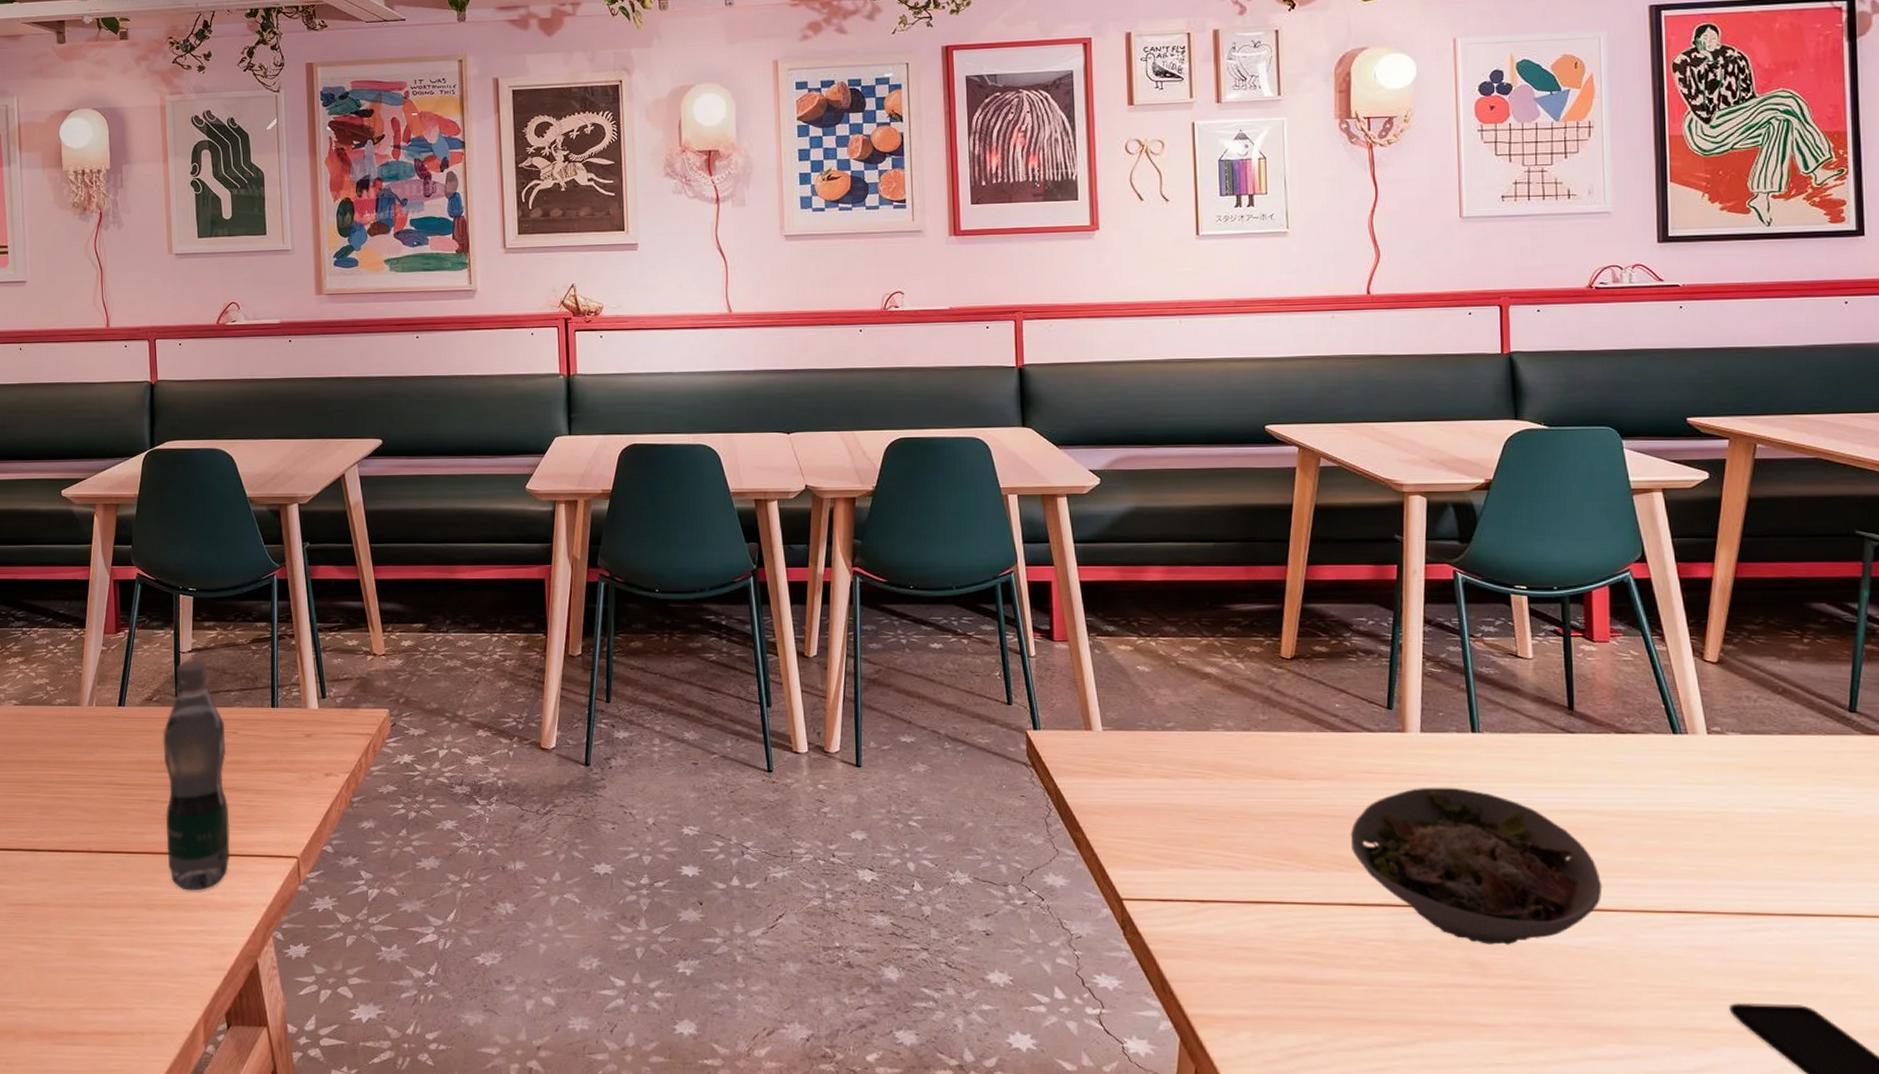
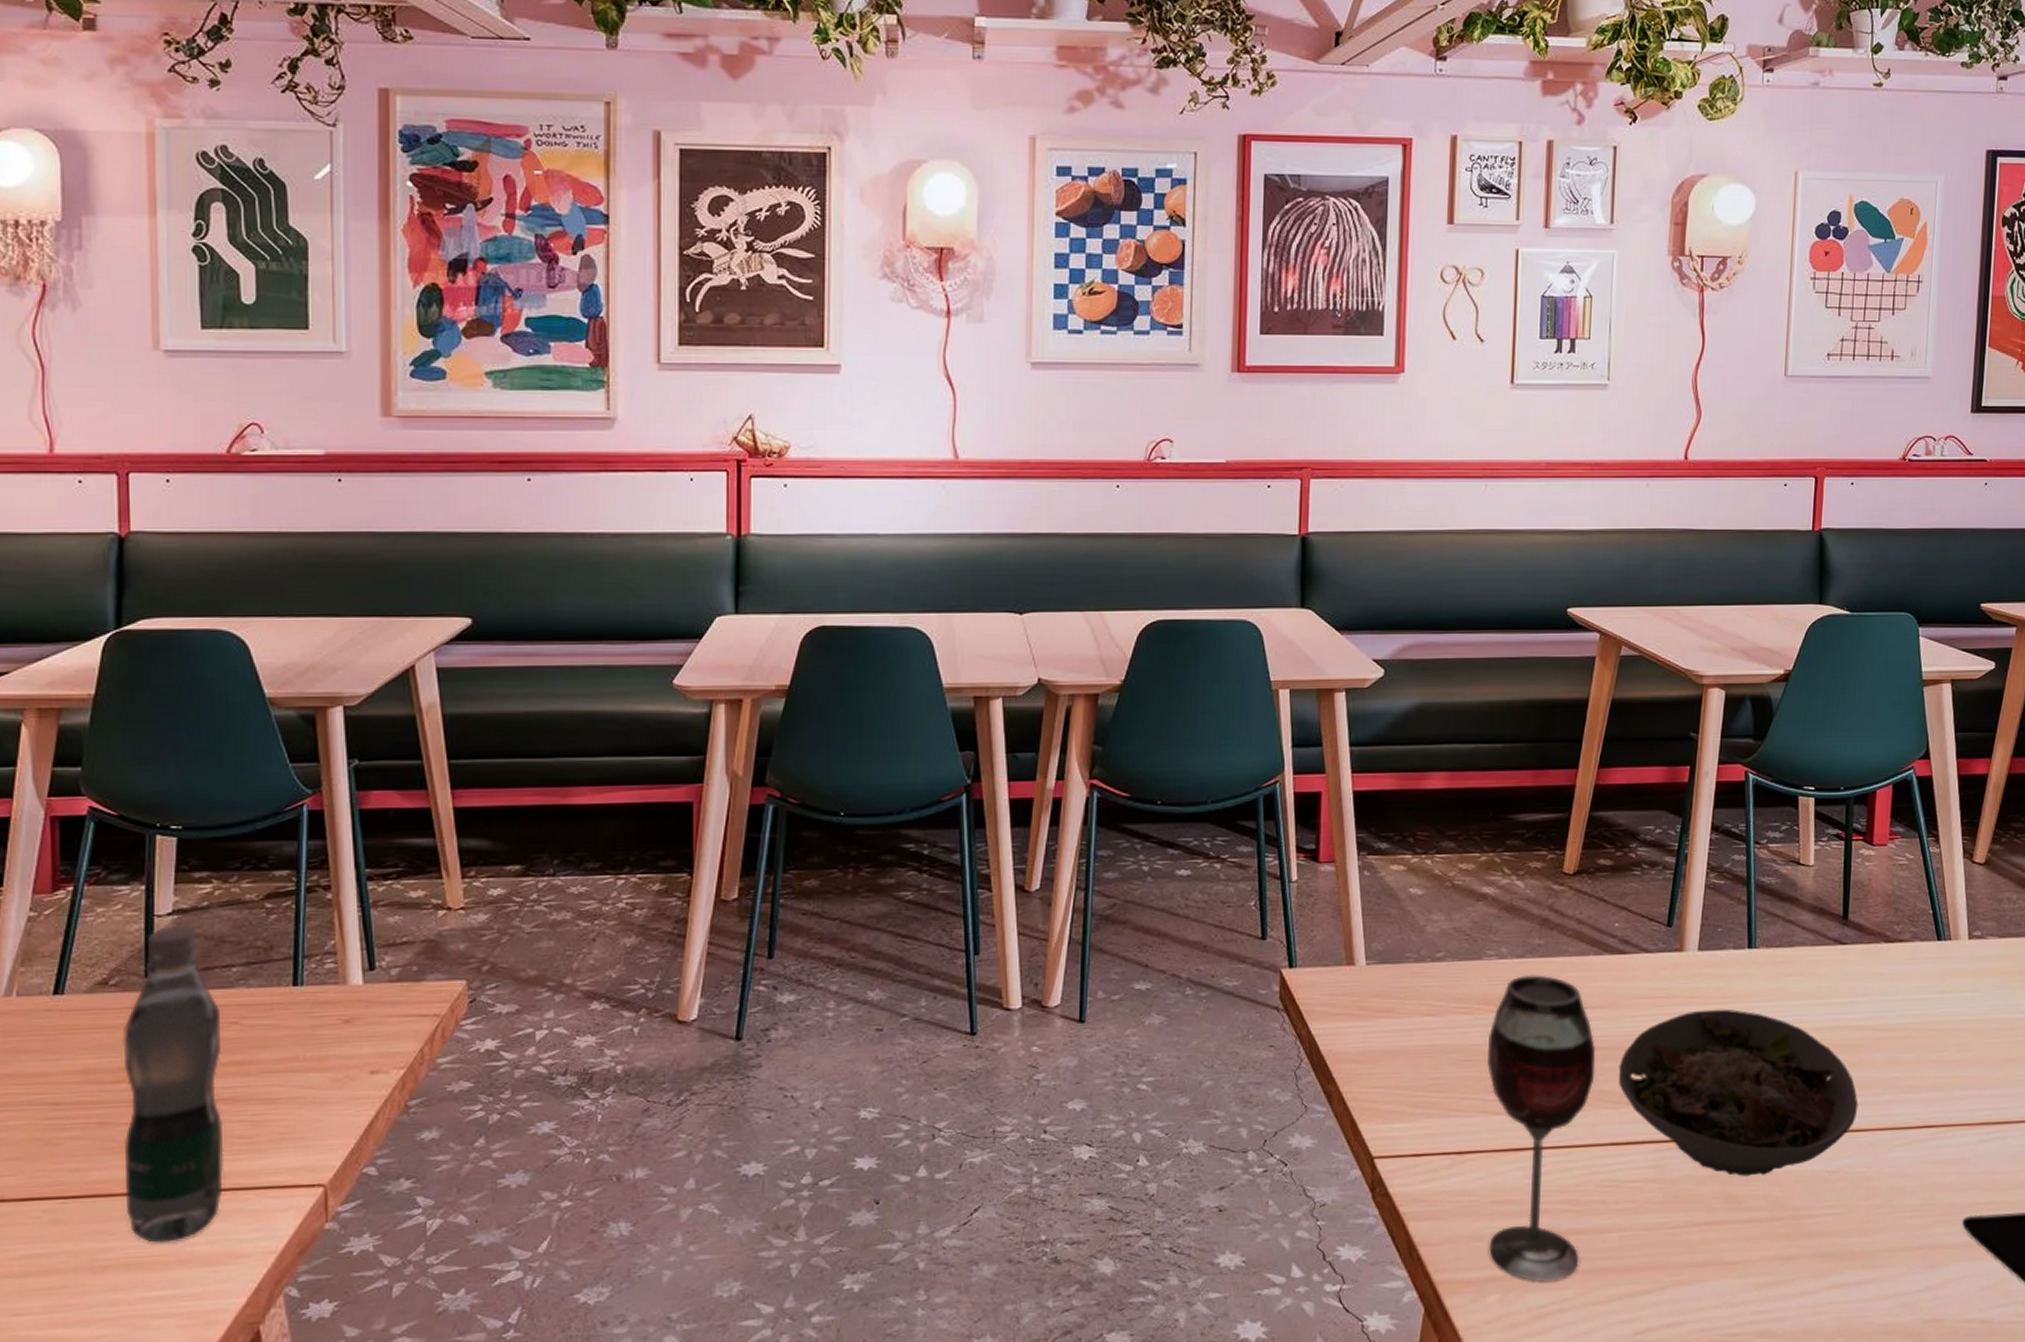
wineglass: none [1221,747,1328,1025] -> present [1487,974,1596,1281]

